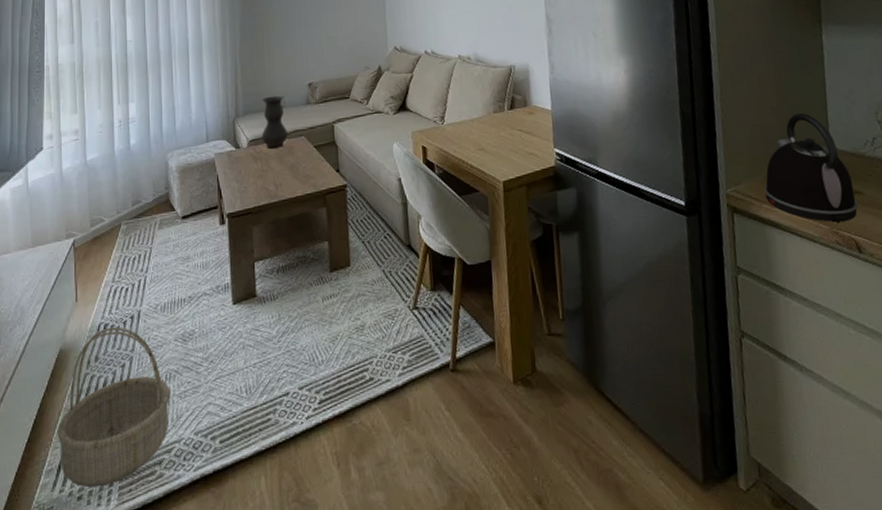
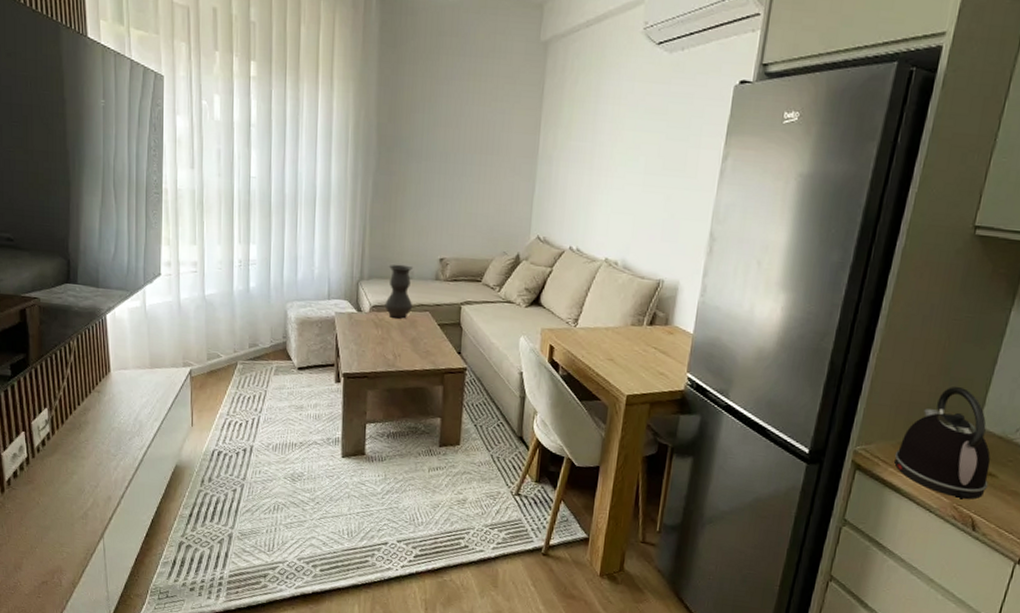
basket: present [57,326,171,488] -> none [172,454,278,585]

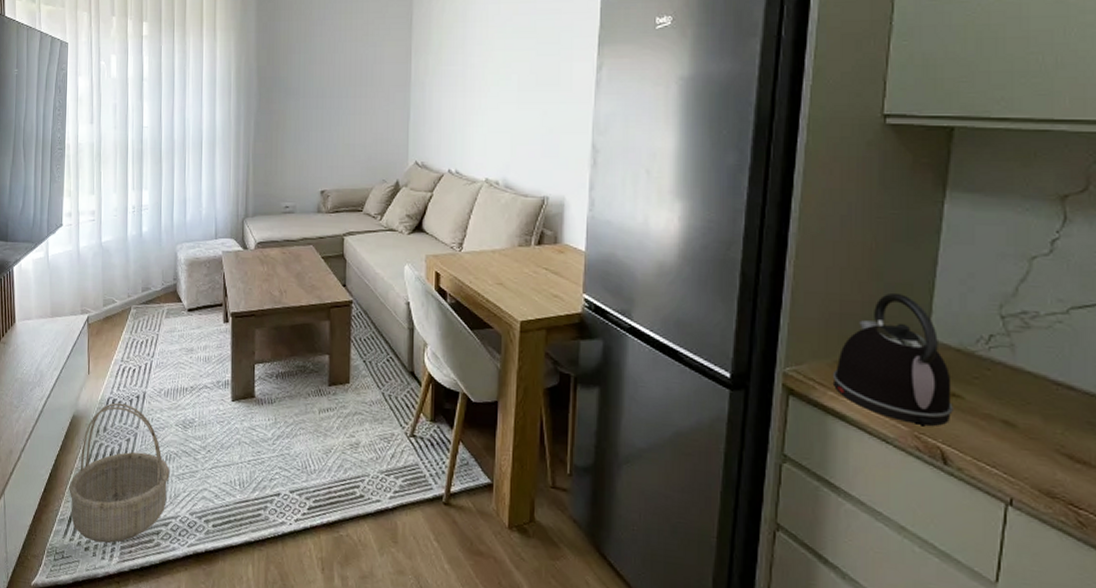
basket: none [172,454,278,585] -> present [69,402,170,544]
vase: present [384,264,413,319] -> none [269,199,297,254]

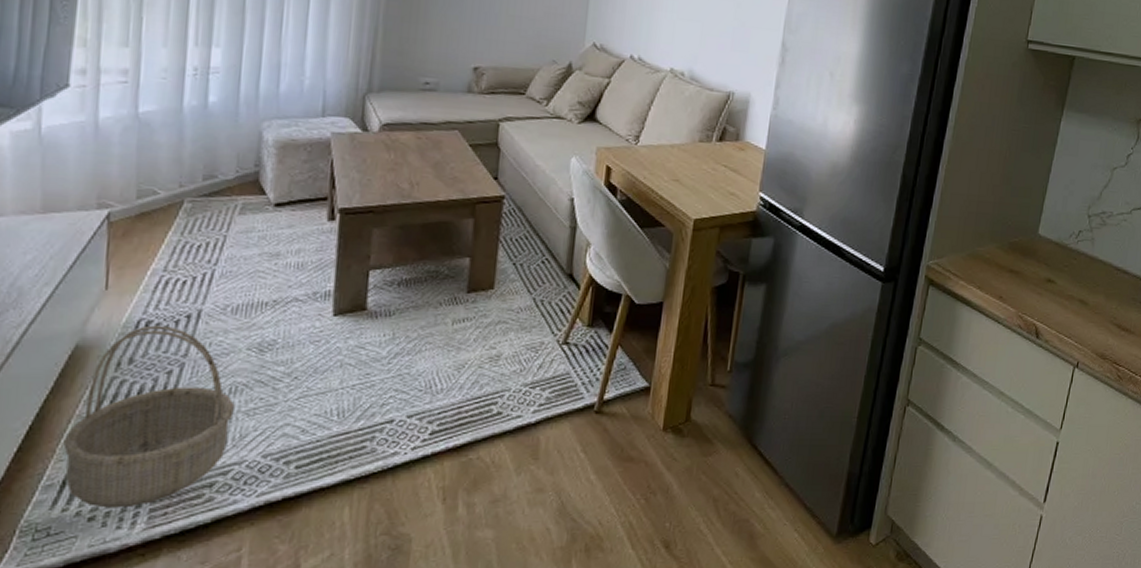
kettle: present [832,292,953,426] -> none [964,195,1050,307]

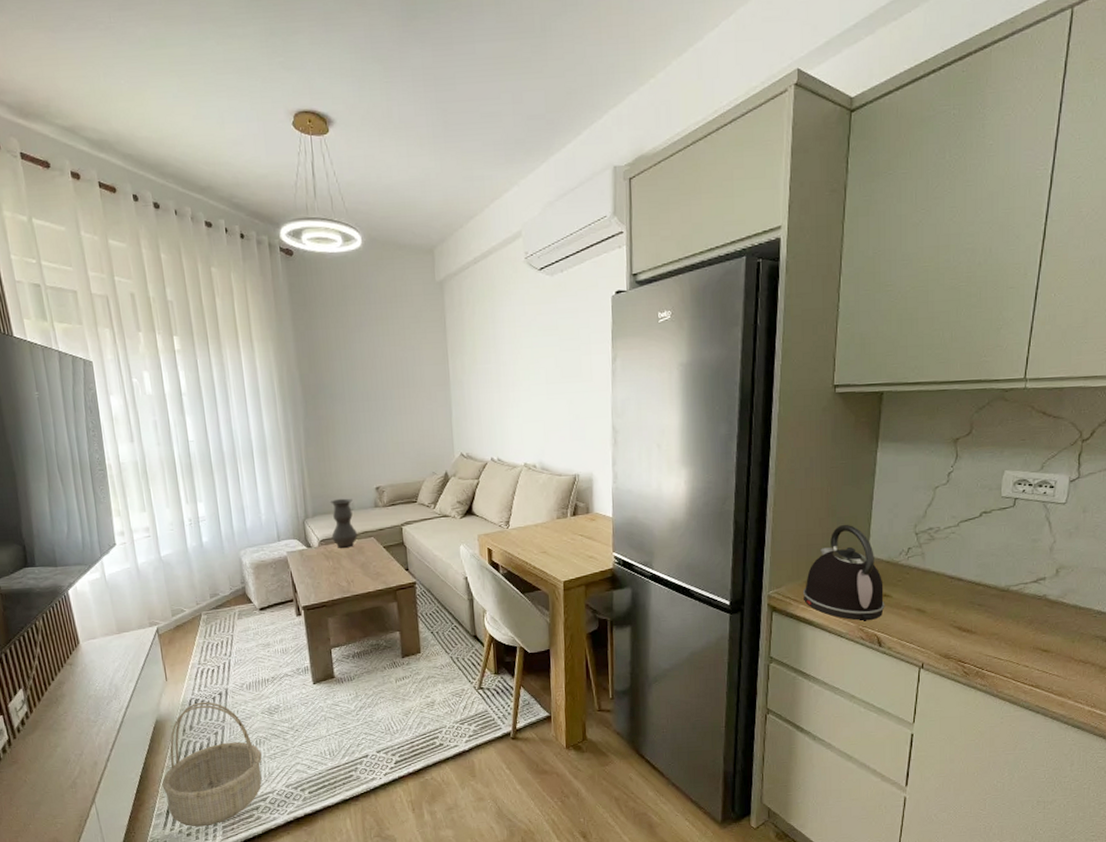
vase: none [400,73,439,139] -> present [329,498,358,548]
kettle: none [964,195,1050,307] -> present [802,524,885,621]

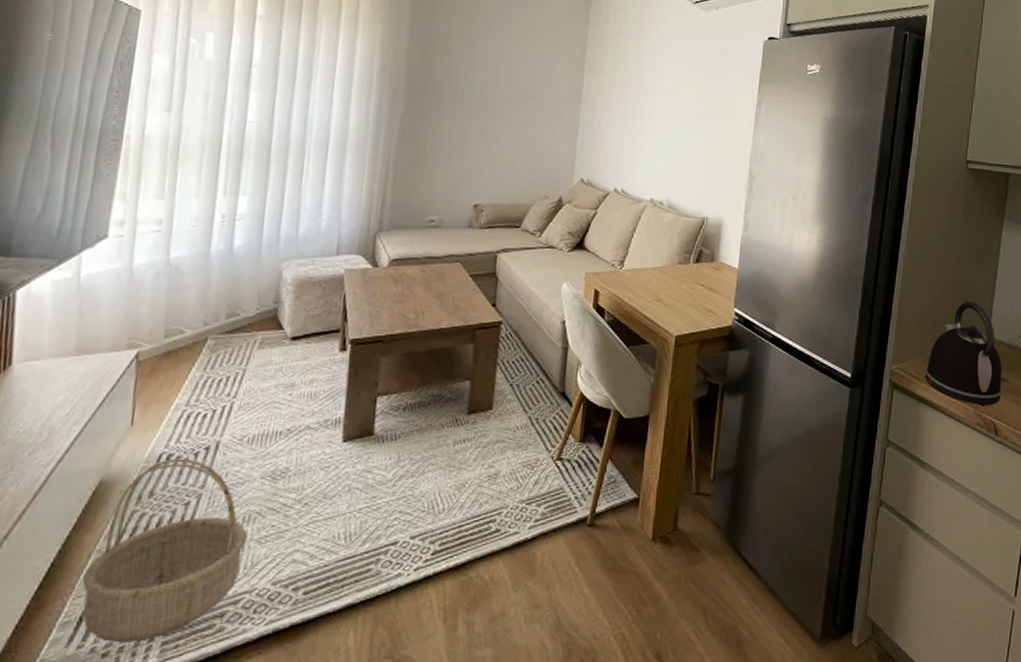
vase: present [329,498,358,548] -> none [407,212,442,272]

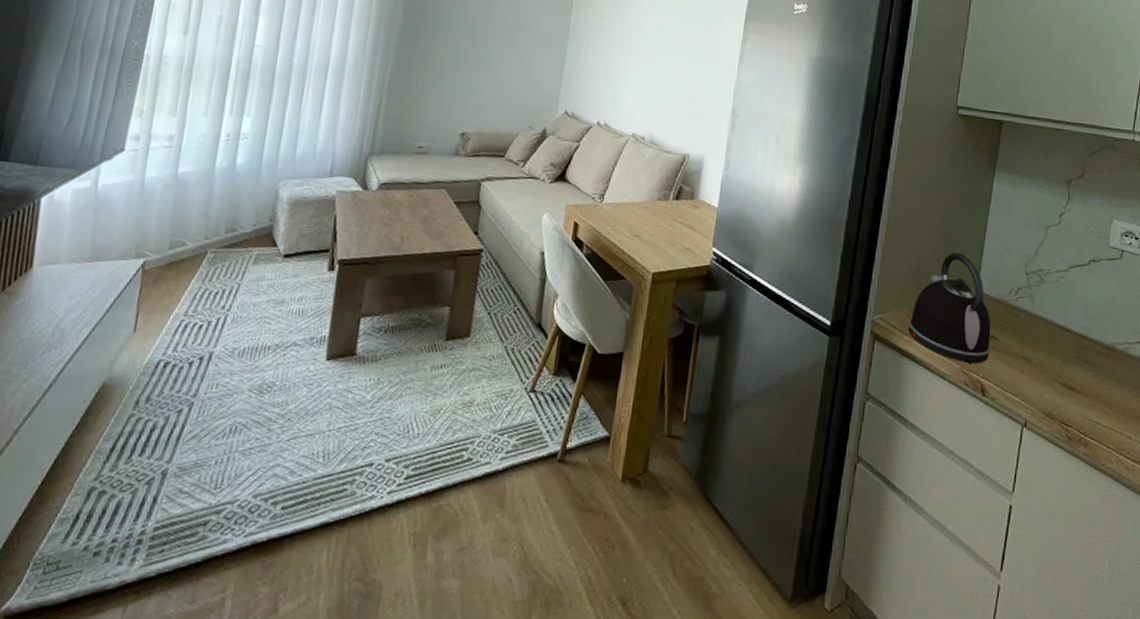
basket: present [82,458,248,644] -> none [79,366,233,544]

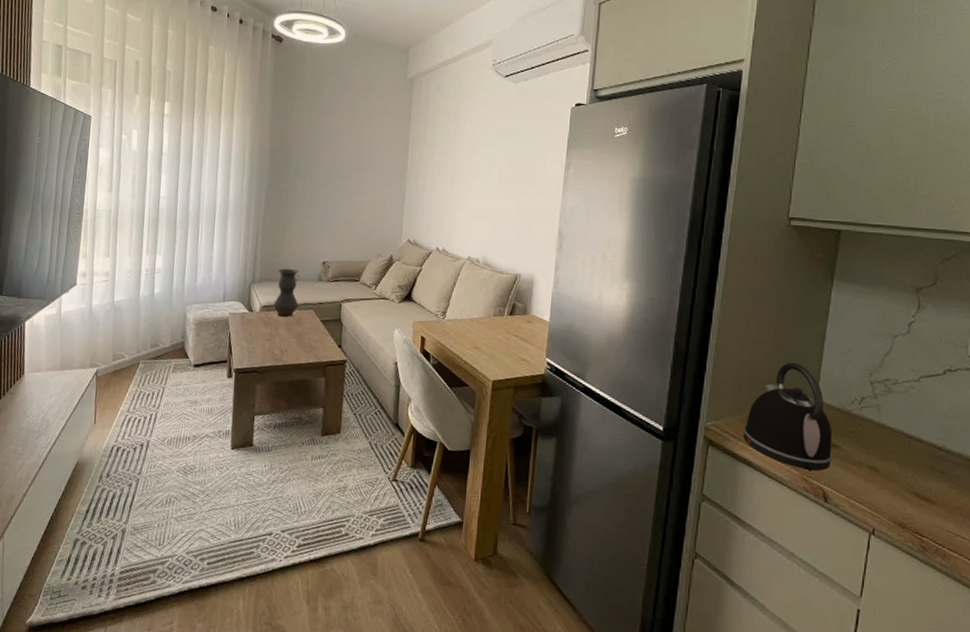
vase: none [395,138,431,197] -> present [273,268,299,317]

